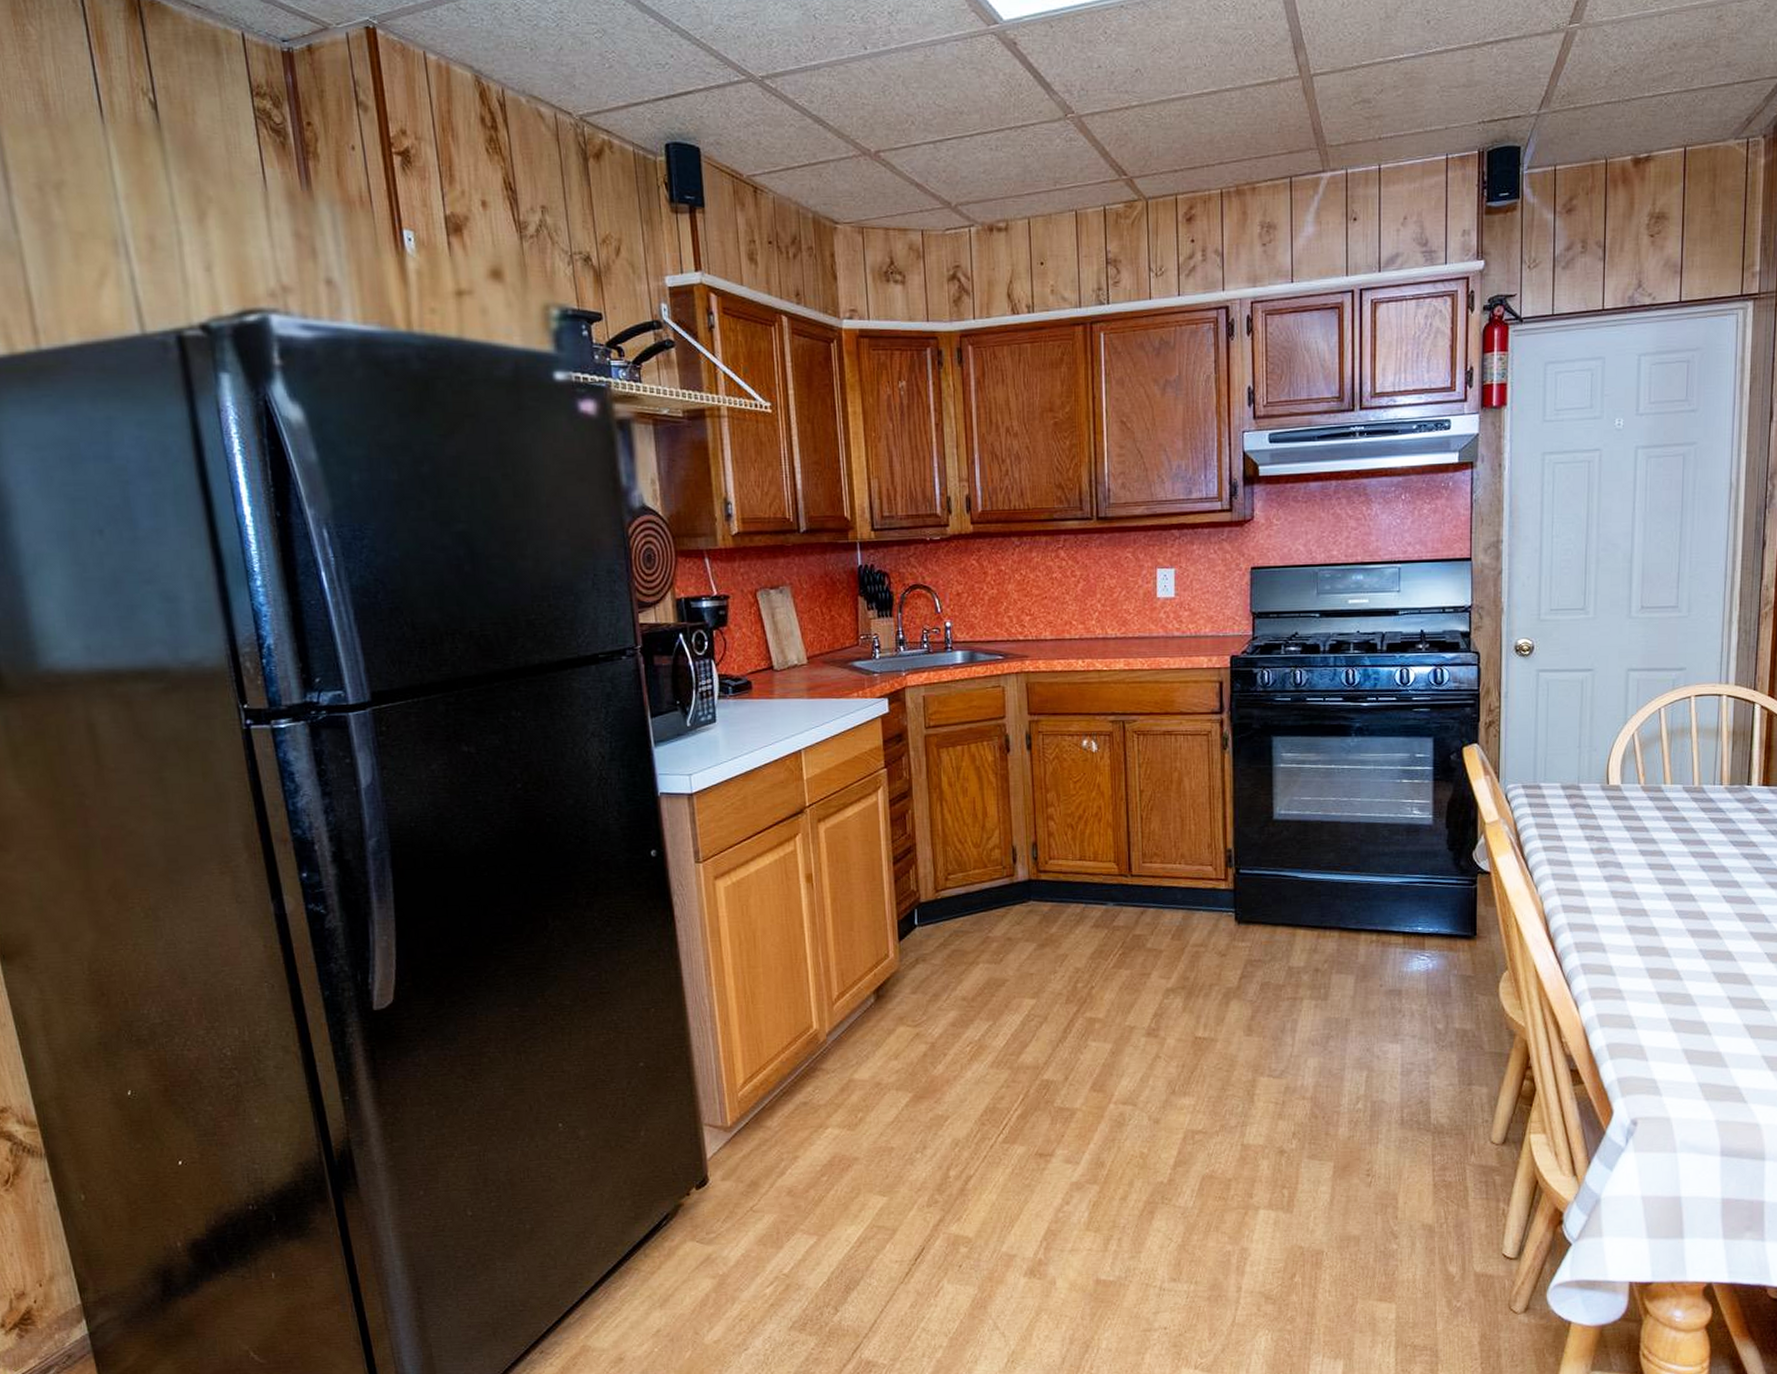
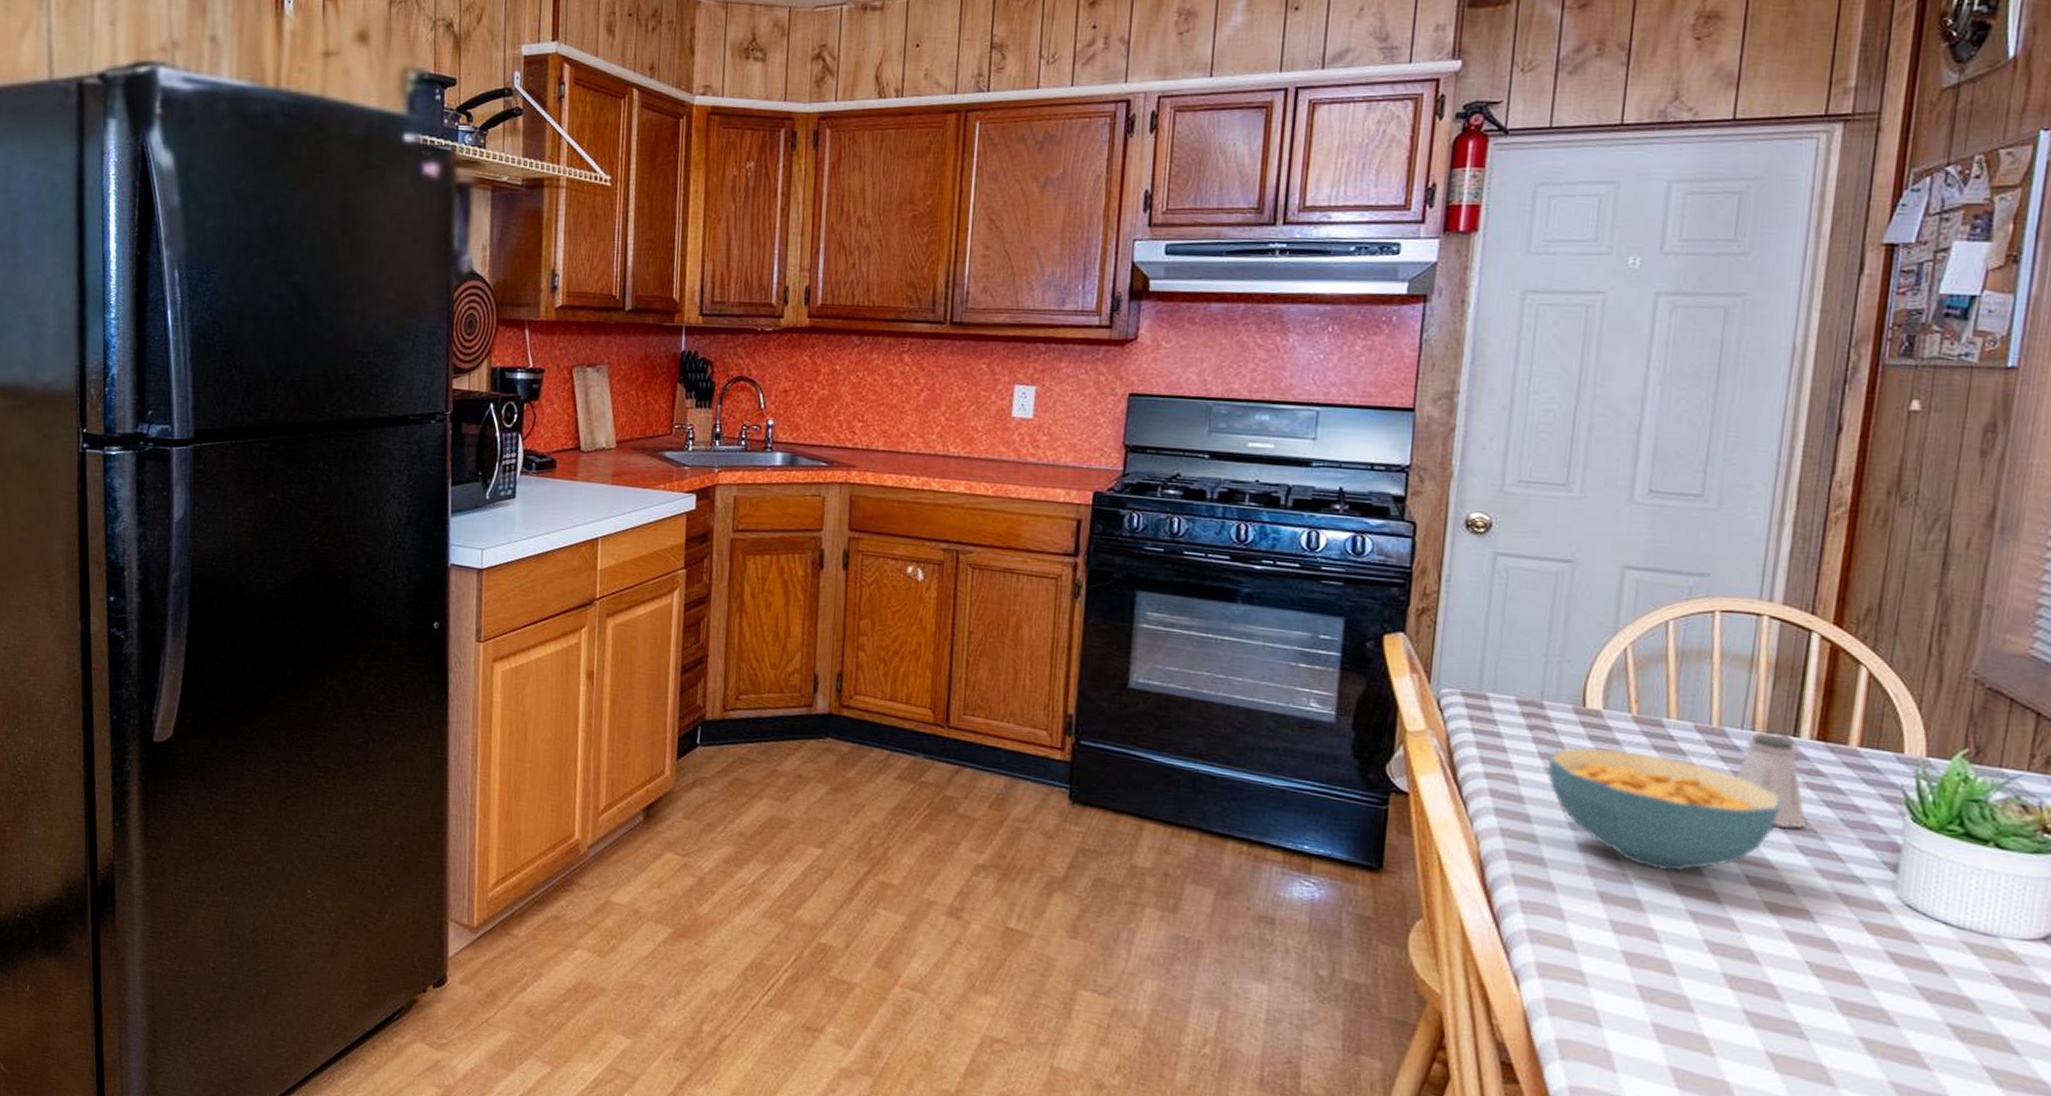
cereal bowl: none [1586,813,1744,902] -> present [1548,747,1783,872]
saltshaker: none [1712,786,1759,856] -> present [1735,733,1806,829]

